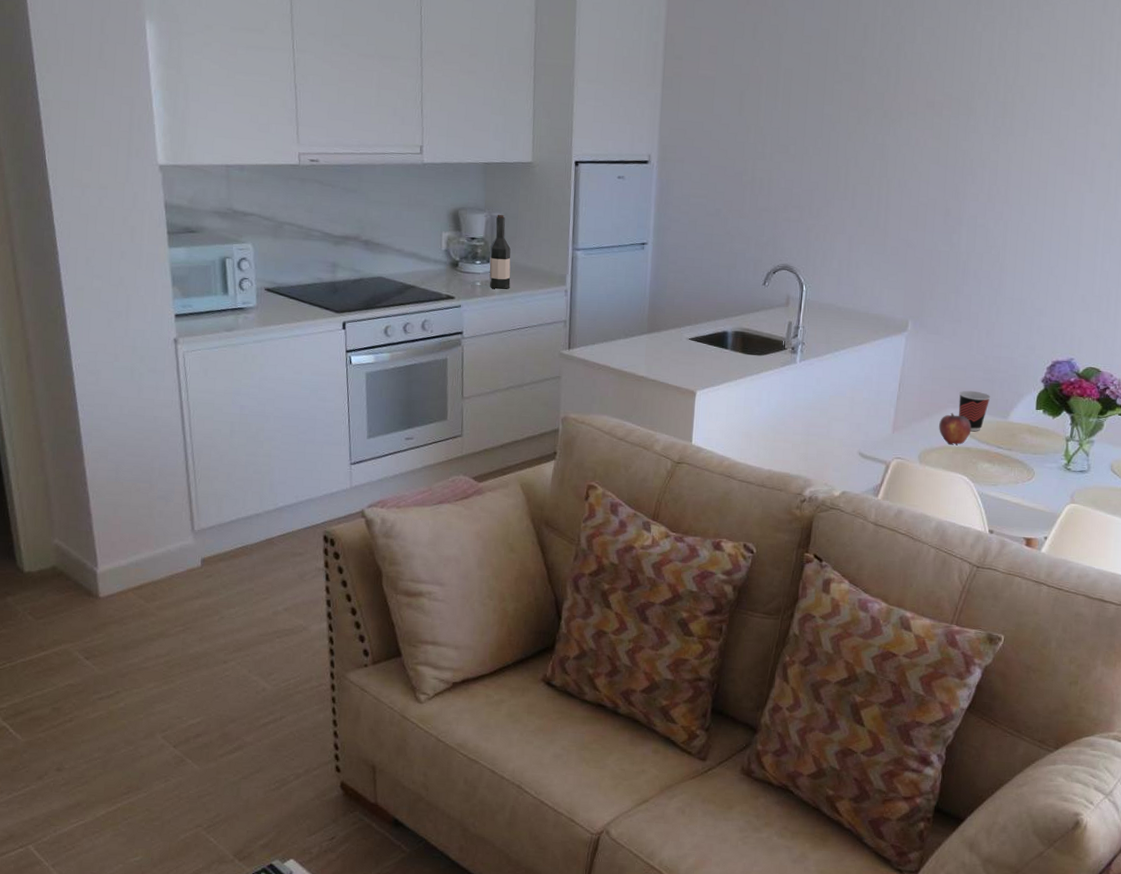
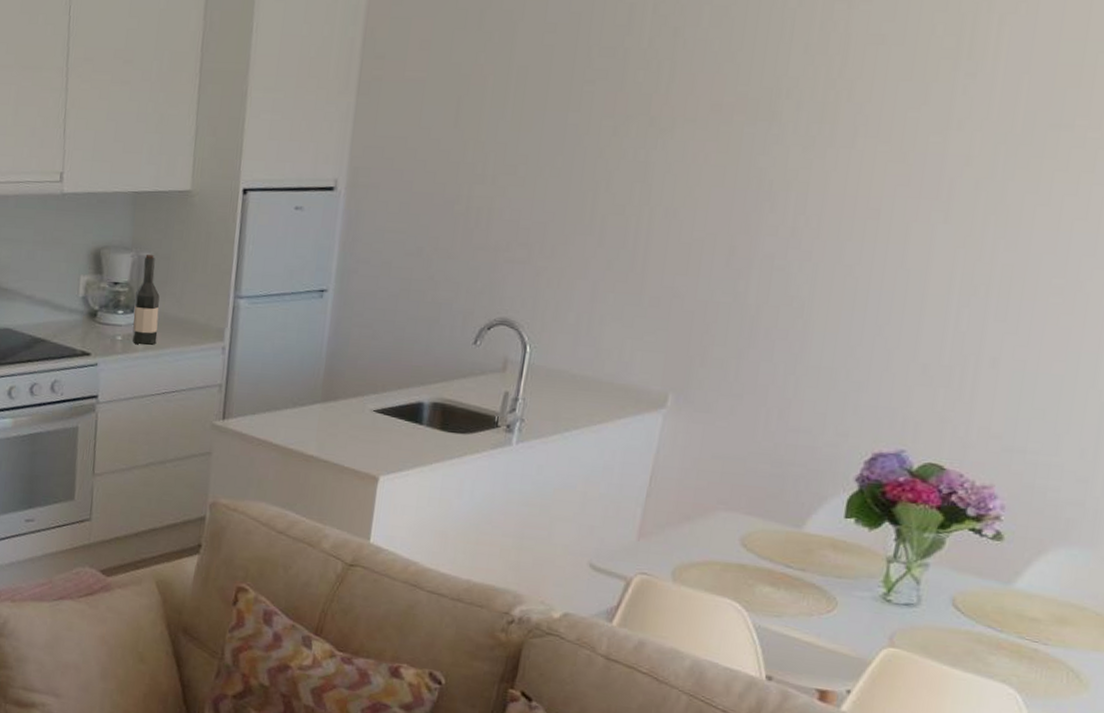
fruit: present [939,412,972,445] -> none [702,517,750,560]
cup: present [958,390,991,432] -> none [731,488,780,544]

